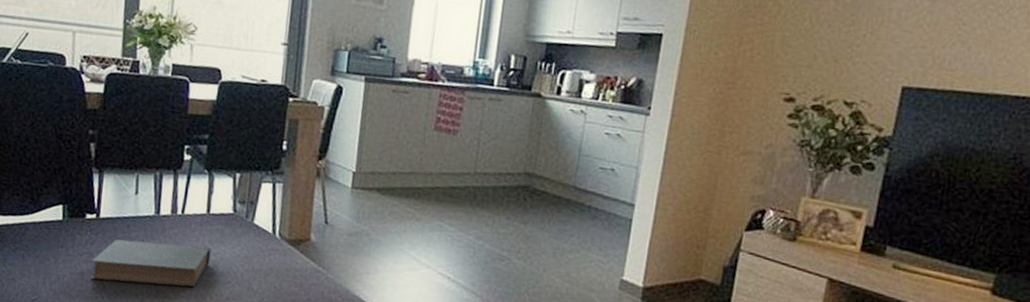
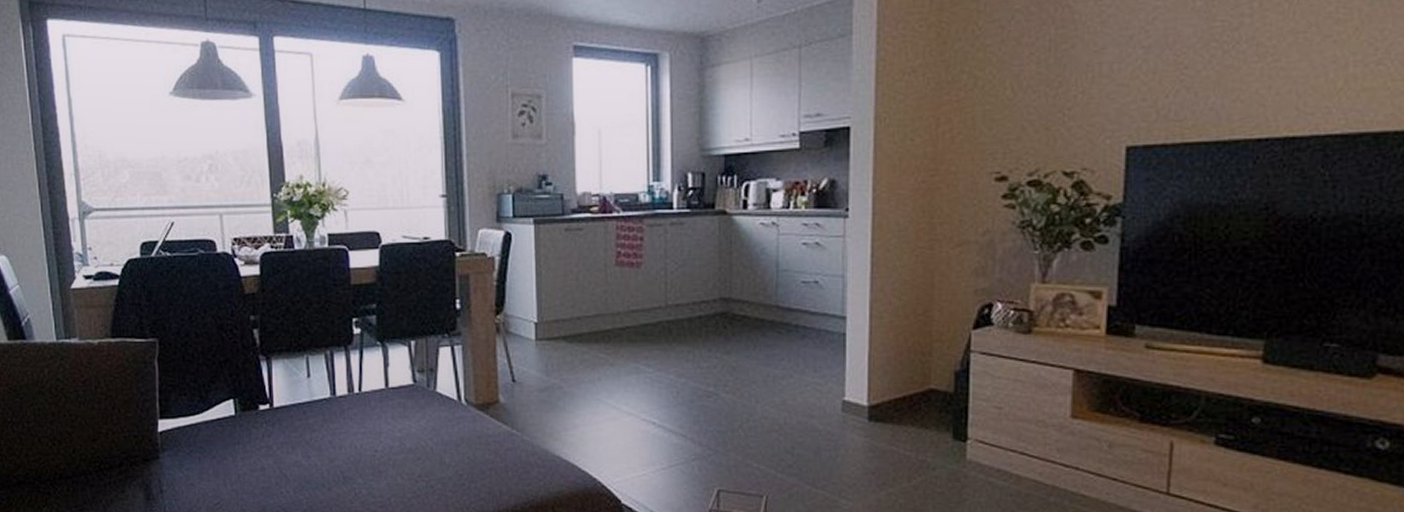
book: present [90,239,212,288] -> none [272,424,396,474]

